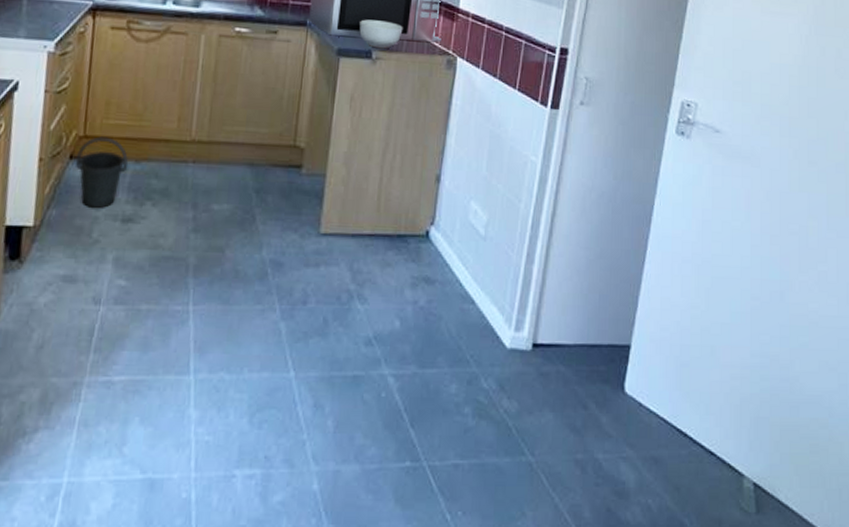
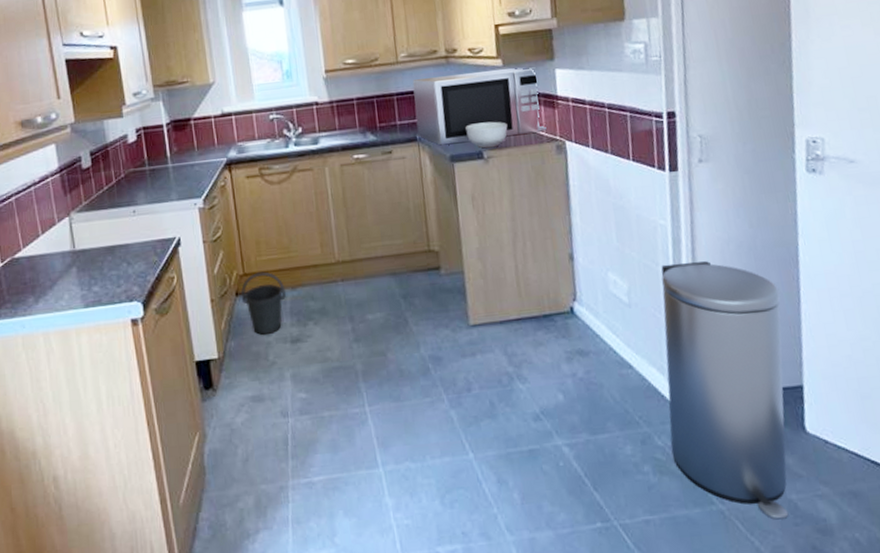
pedal bin: none [494,202,628,478] -> present [661,261,789,520]

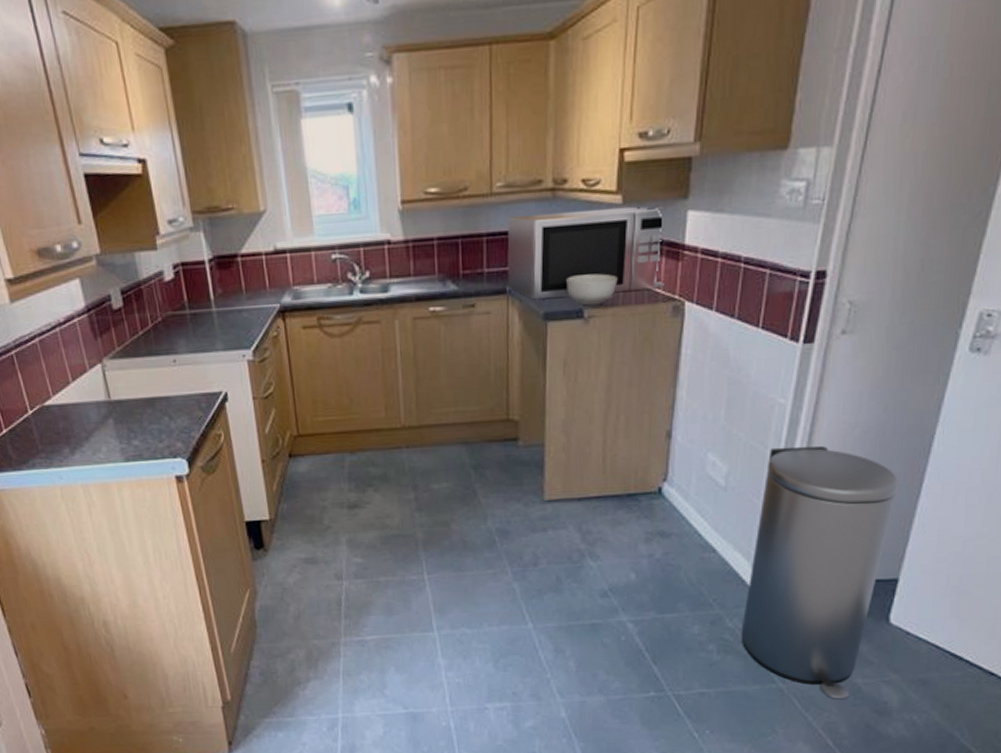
bucket: present [241,271,287,336] -> none [294,433,345,500]

